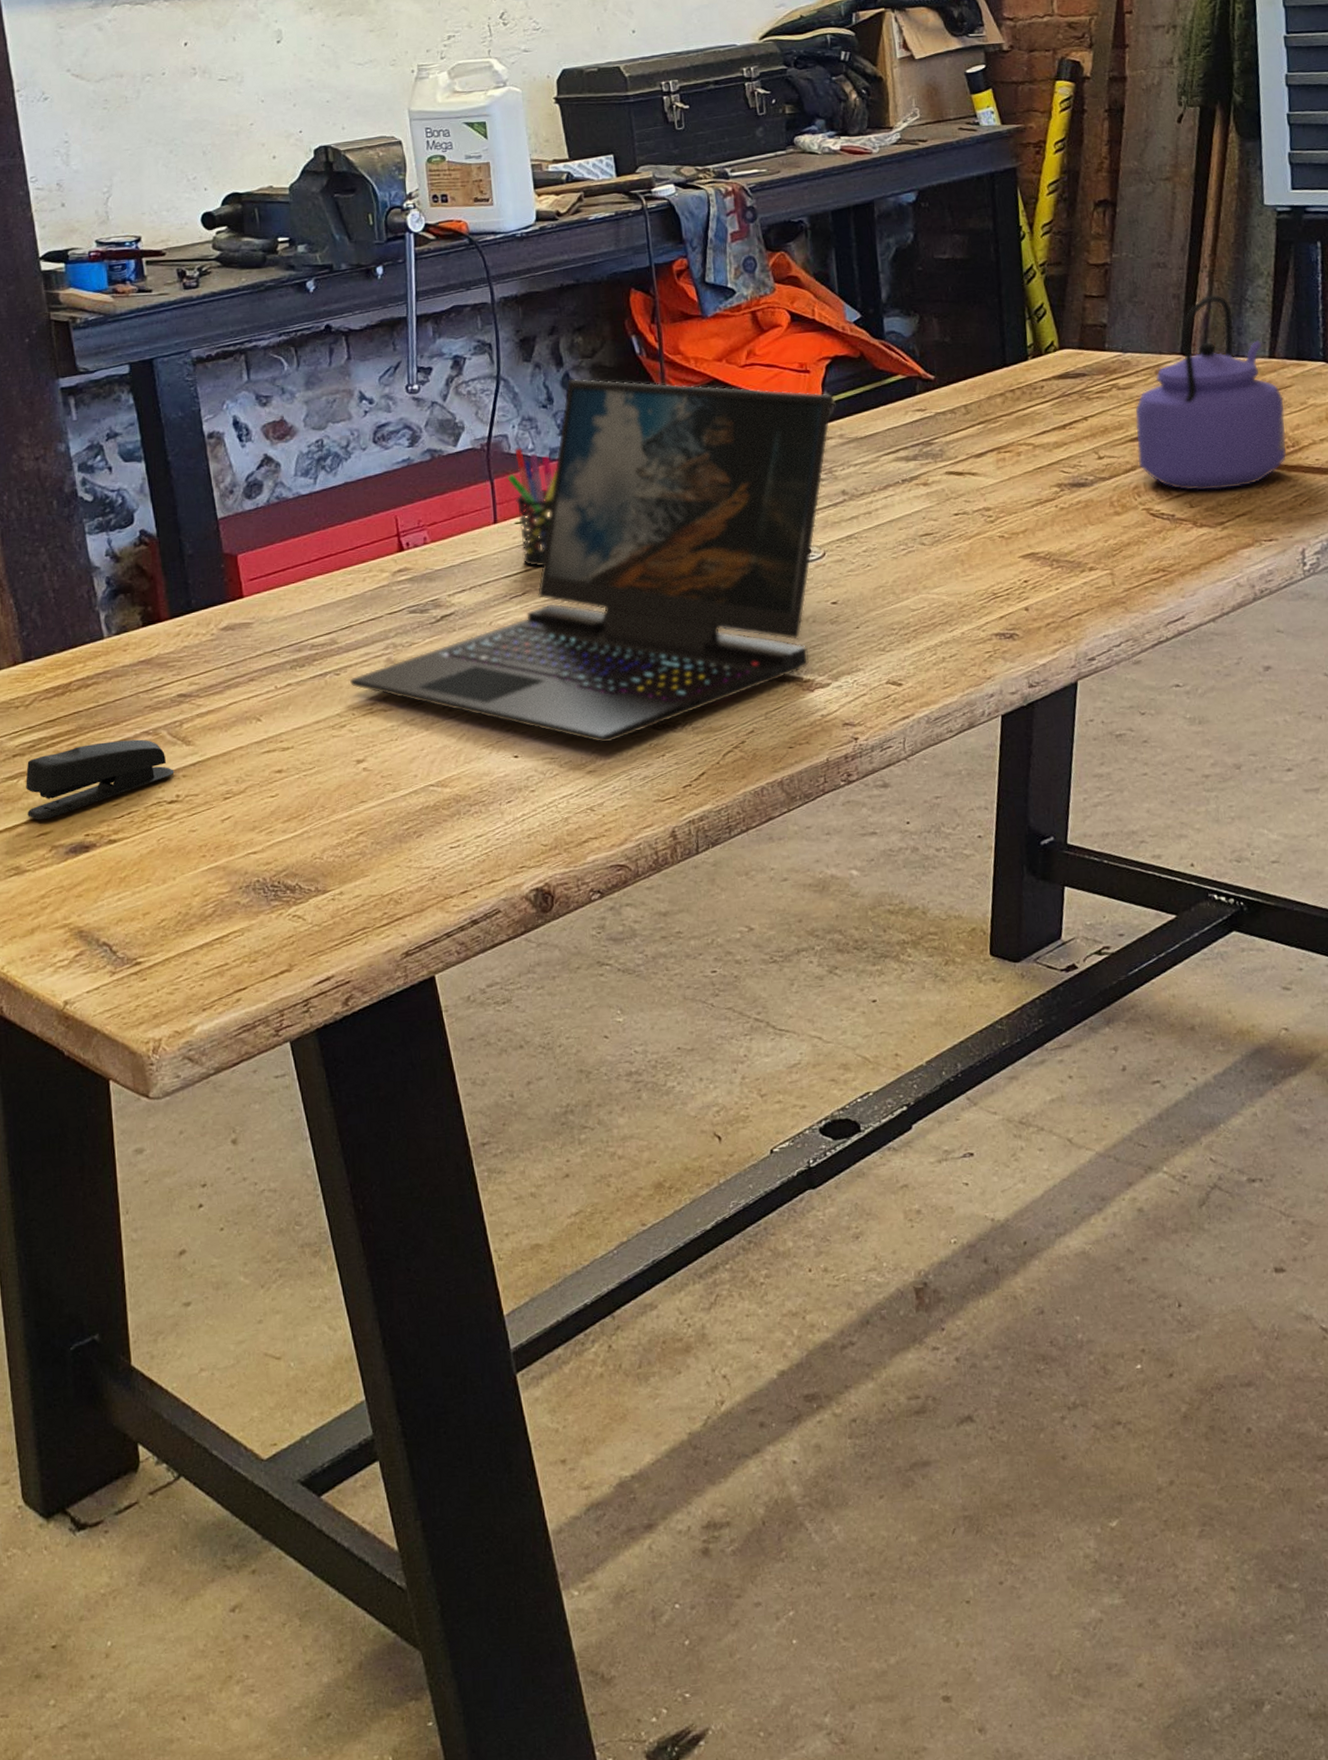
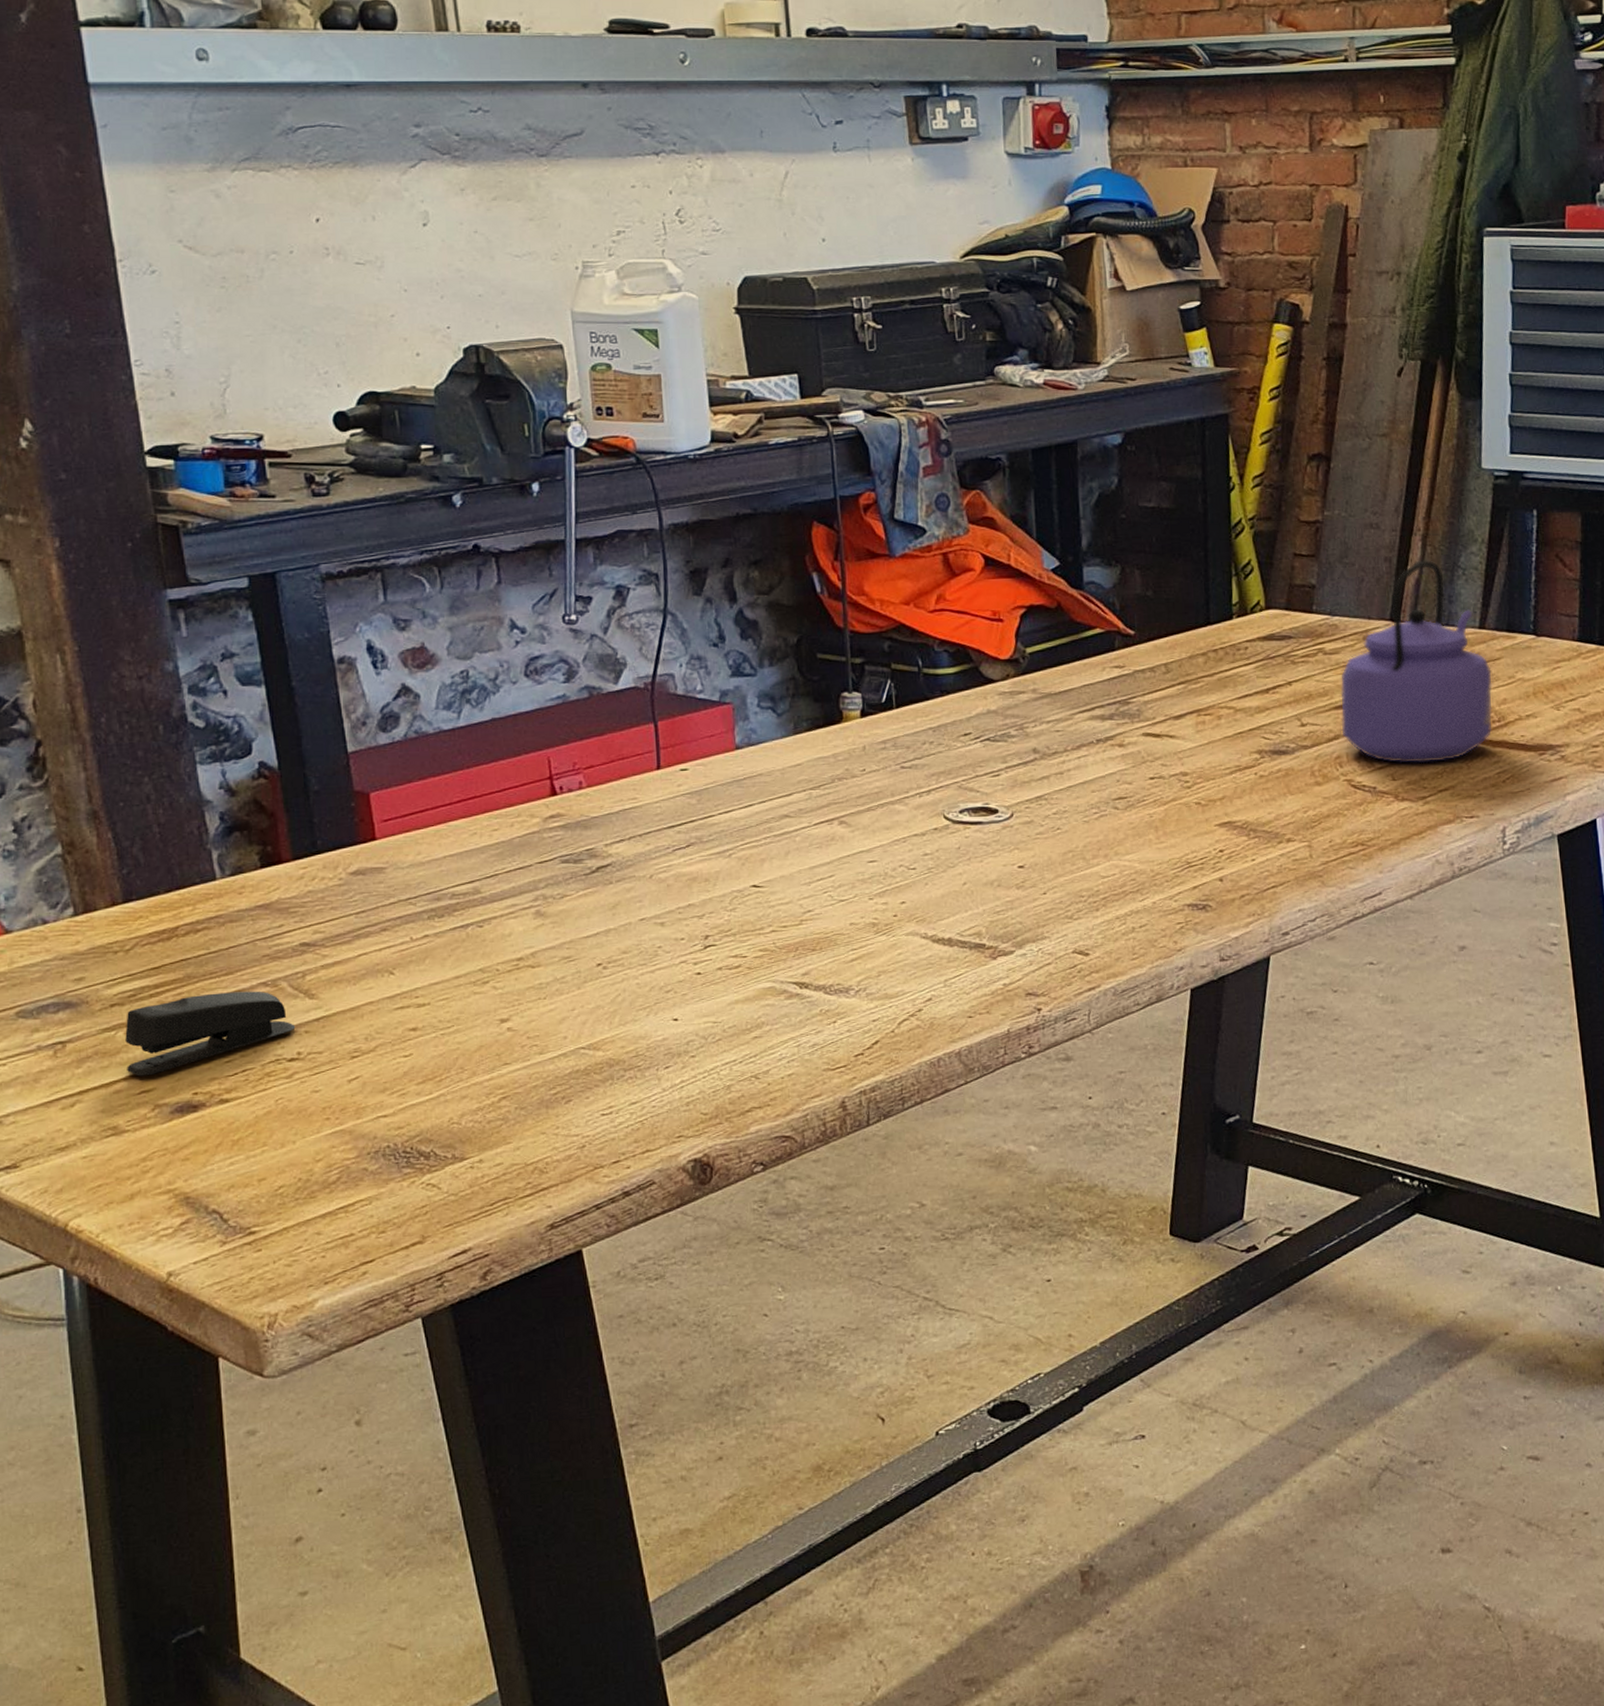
laptop: present [349,378,833,743] -> none [493,616,1027,1008]
pen holder: present [507,448,556,567] -> none [673,689,727,818]

